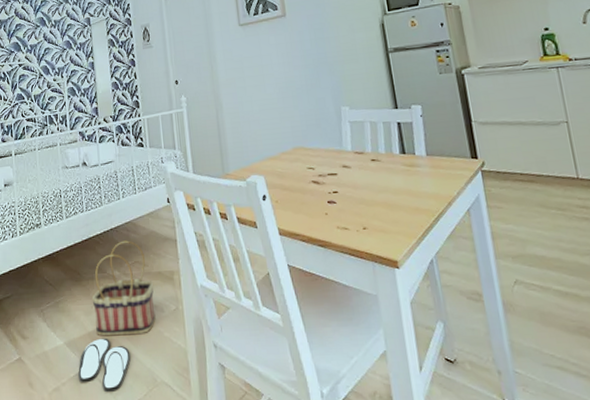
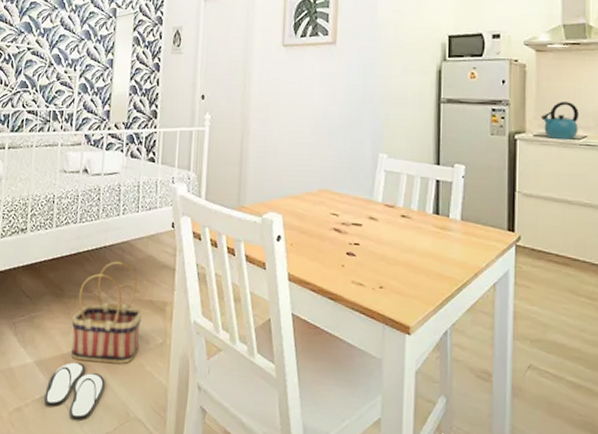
kettle: none [482,33,519,69] -> present [541,102,579,141]

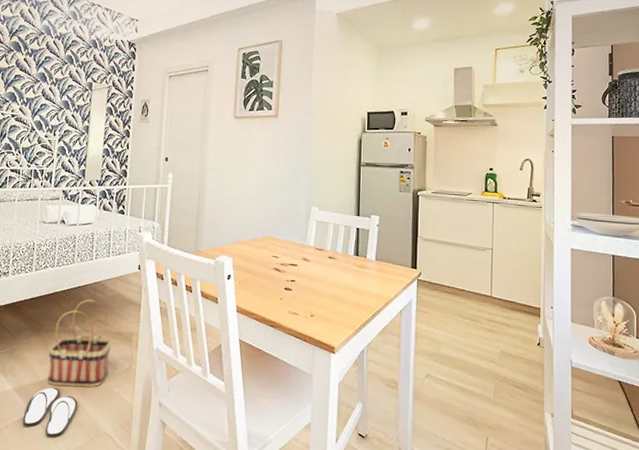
kettle: present [541,102,579,141] -> none [438,166,466,197]

